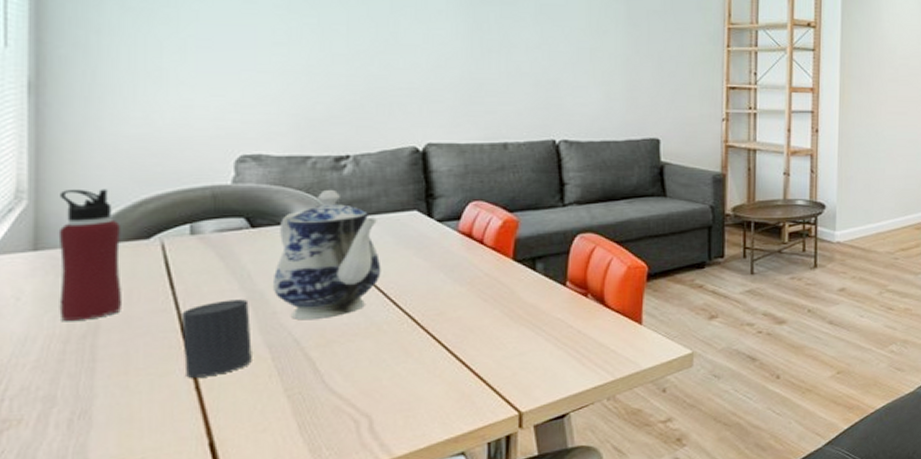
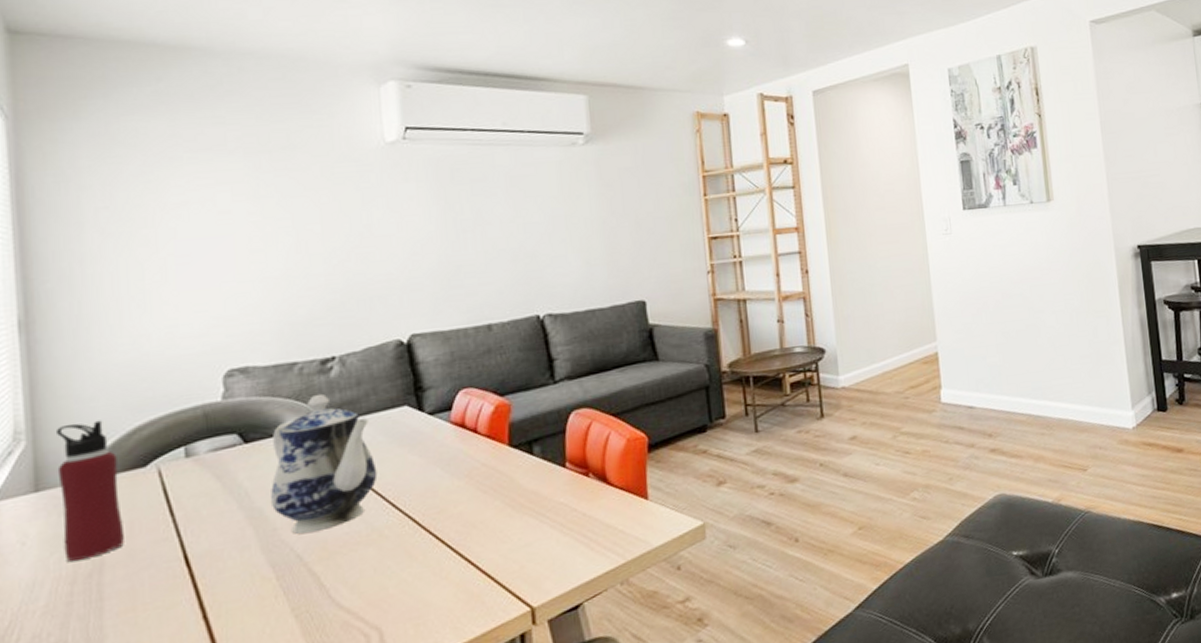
cup: present [181,299,252,378] -> none [183,518,257,608]

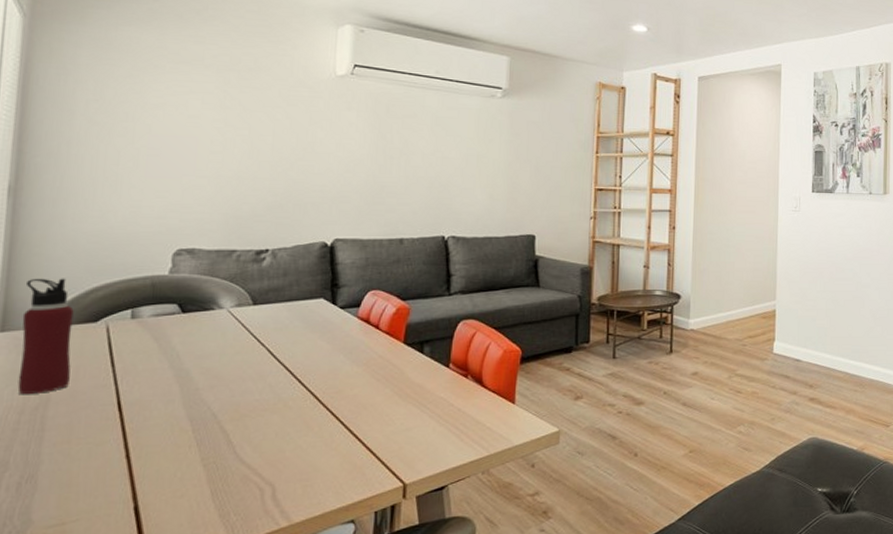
teapot: present [271,393,378,534] -> none [198,279,290,396]

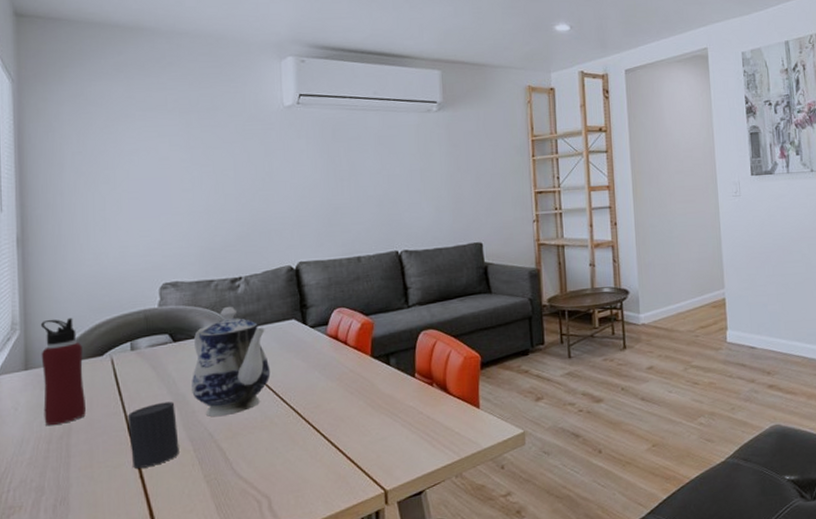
cup: none [118,377,177,447] -> present [127,401,179,469]
teapot: none [198,279,290,396] -> present [192,306,271,417]

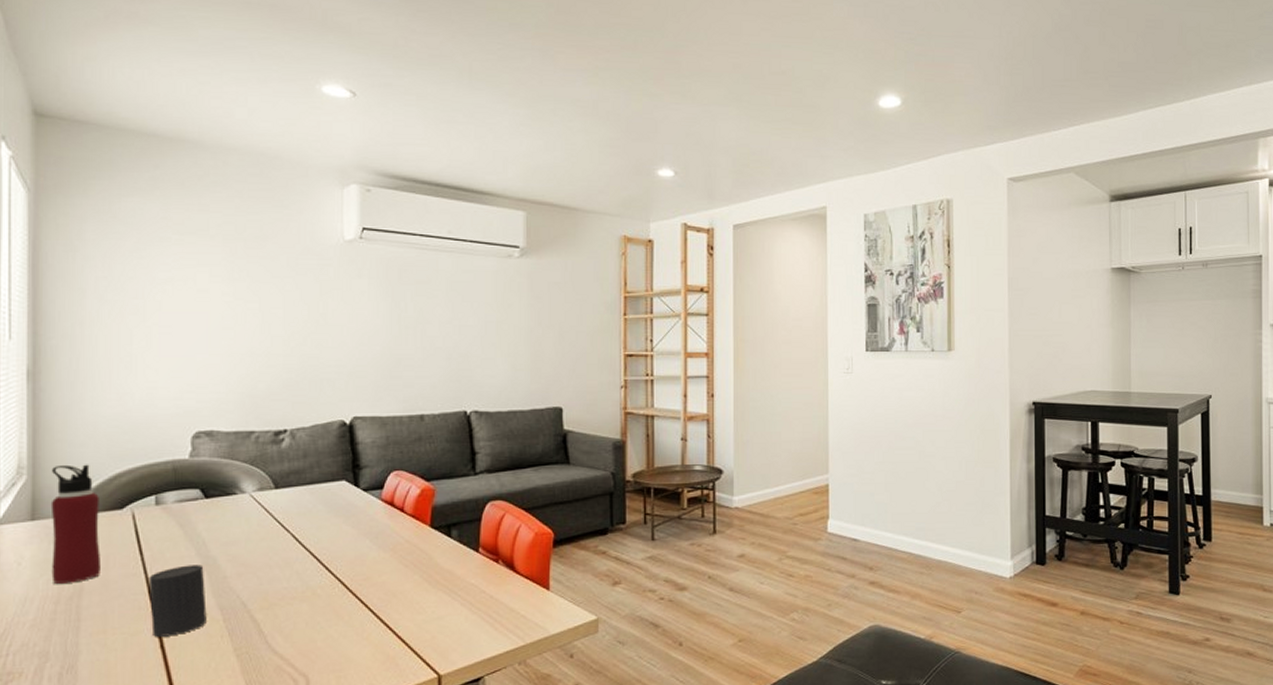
teapot: present [192,306,271,417] -> none [224,461,315,584]

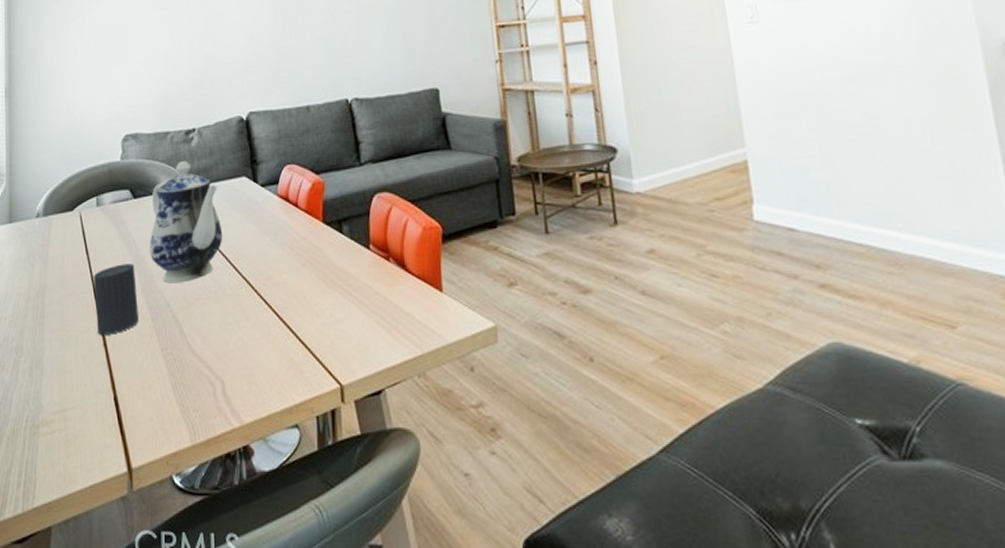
water bottle: present [50,464,100,584] -> none [22,170,58,282]
teapot: none [224,461,315,584] -> present [150,160,223,284]

